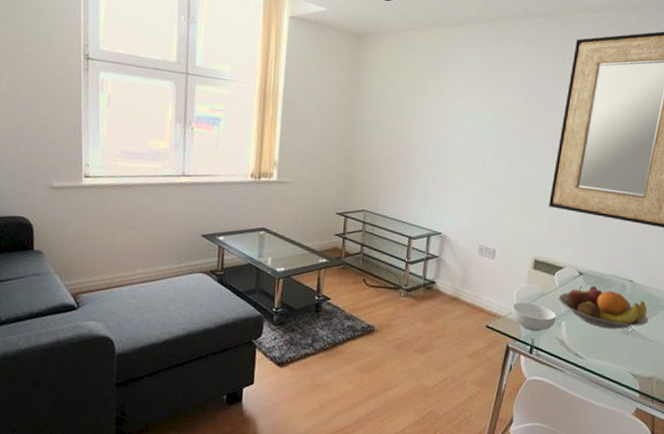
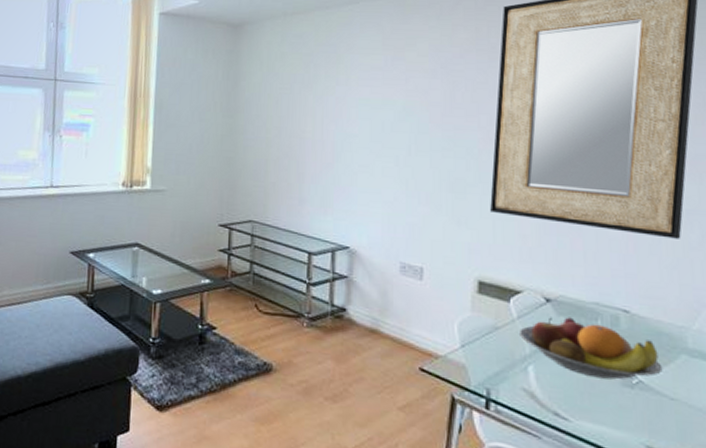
cereal bowl: present [511,302,556,331] -> none [454,337,519,378]

